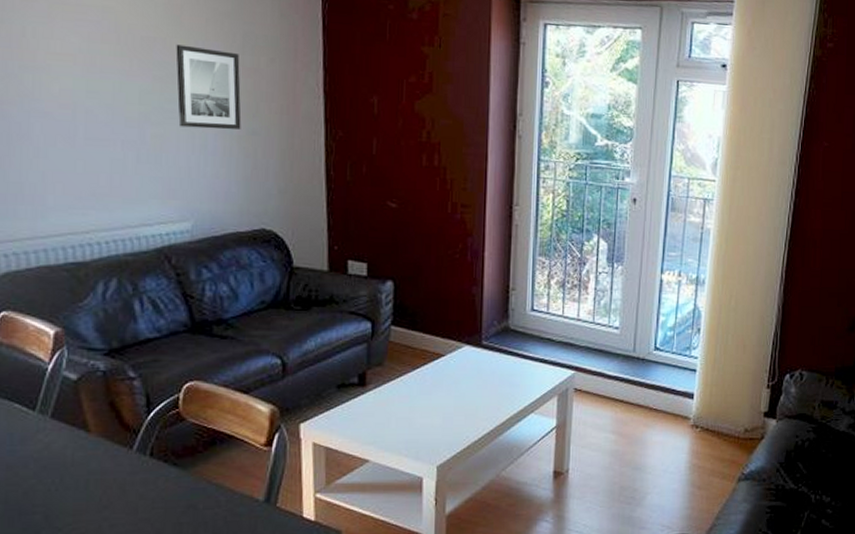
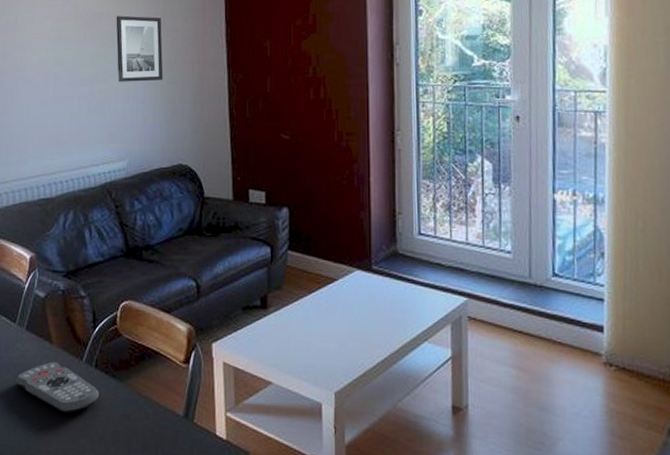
remote control: none [38,452,155,509] -> present [16,361,99,413]

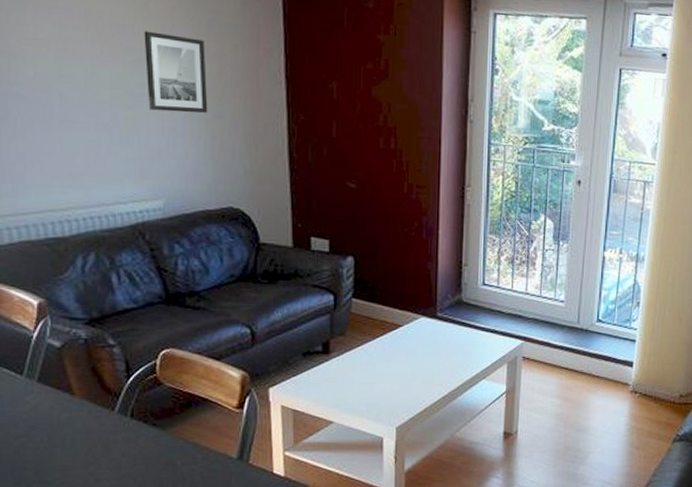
remote control: present [16,361,99,413] -> none [28,413,136,465]

